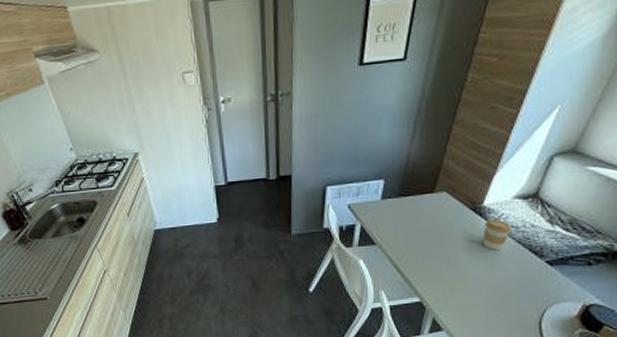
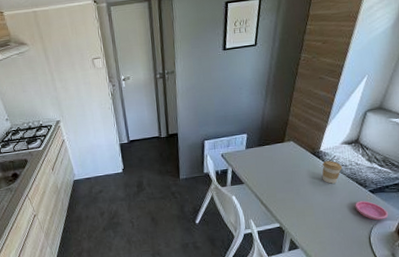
saucer: none [524,274,570,301] -> present [355,201,389,221]

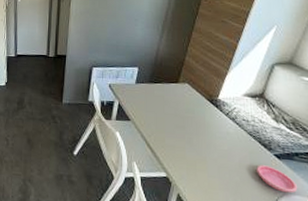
coffee cup: present [322,160,342,184] -> none [219,111,243,139]

